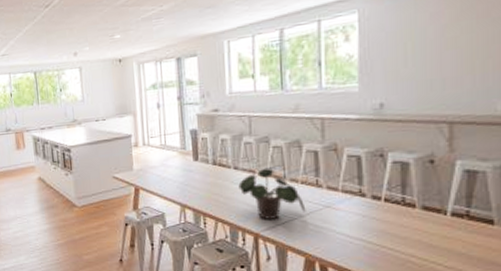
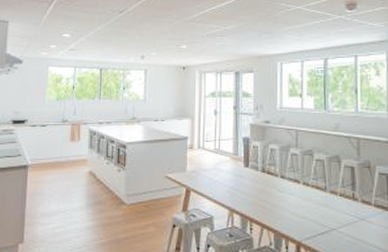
potted plant: present [238,167,306,219] -> none [284,179,344,228]

